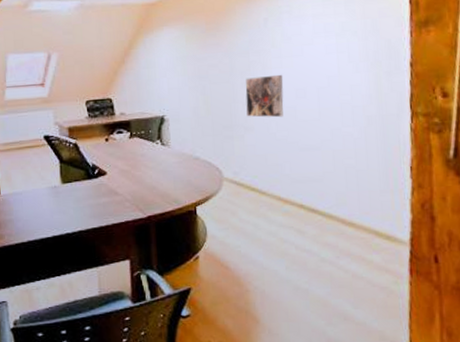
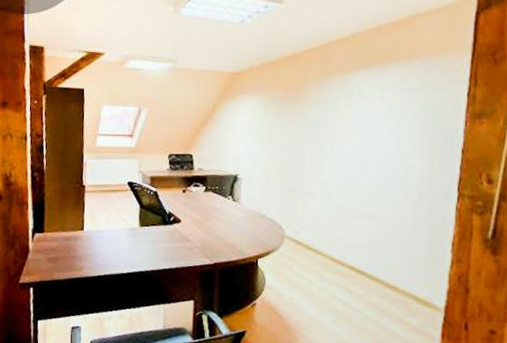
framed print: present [245,74,284,118] -> none [312,148,347,187]

